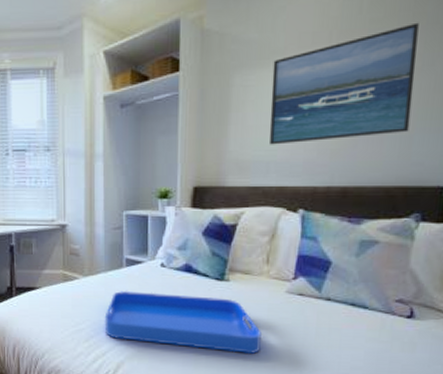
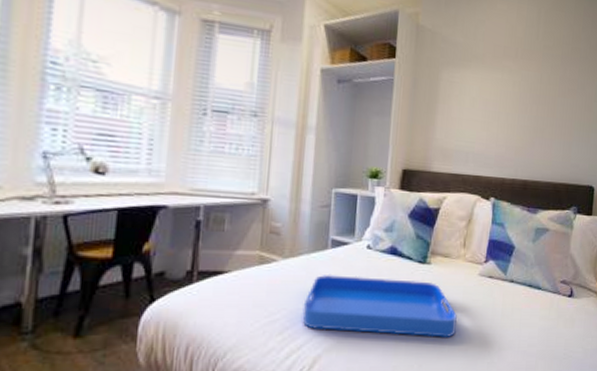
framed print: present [269,22,419,145] -> none [469,54,575,140]

